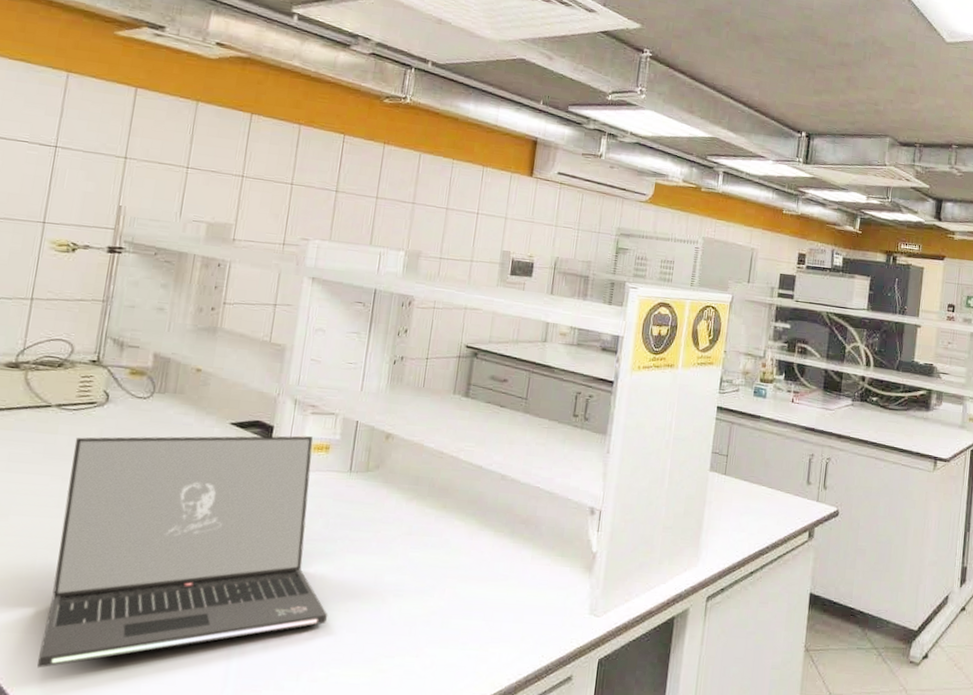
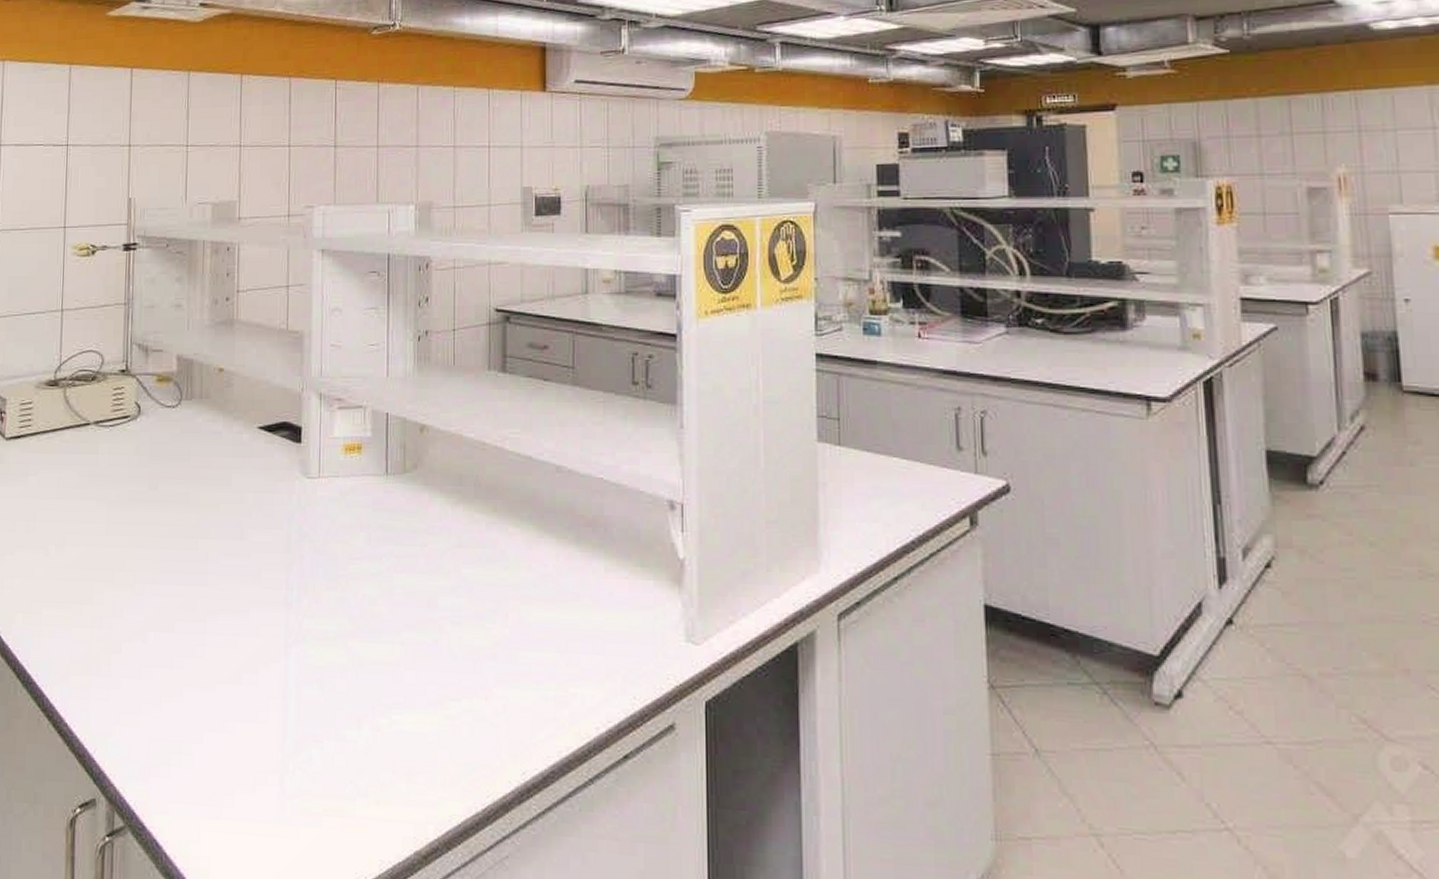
laptop: present [37,435,328,668] -> none [104,436,383,715]

